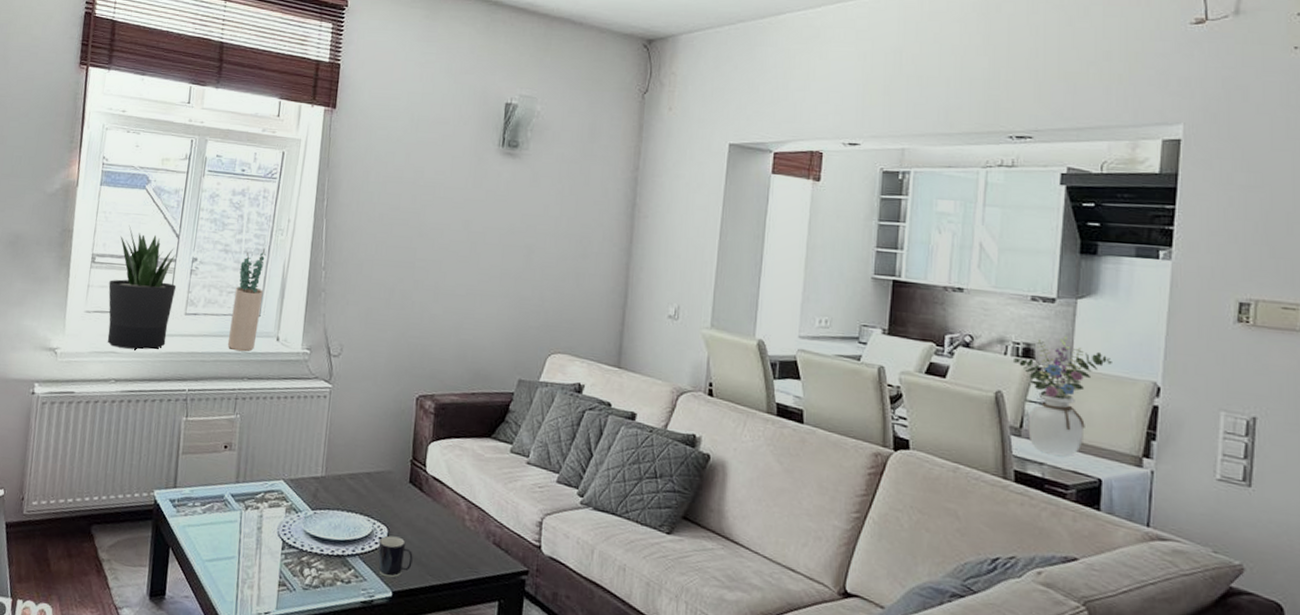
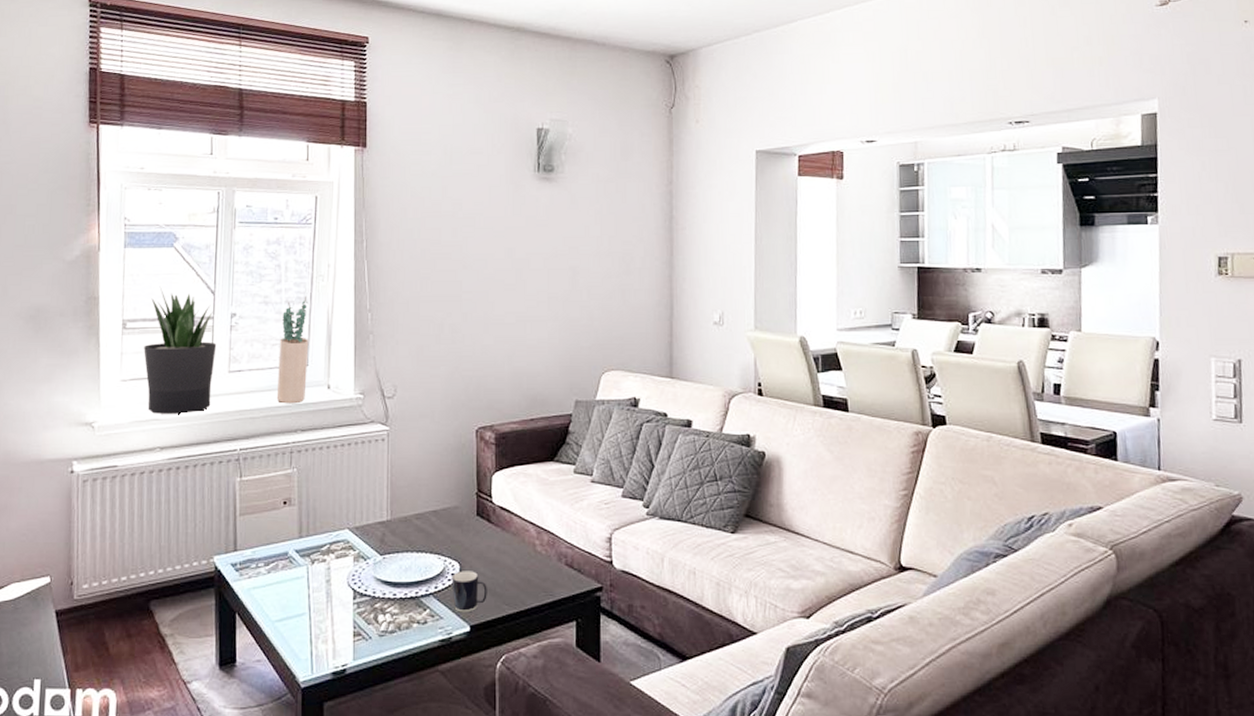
bouquet: present [1012,336,1112,457] -> none [1030,303,1116,415]

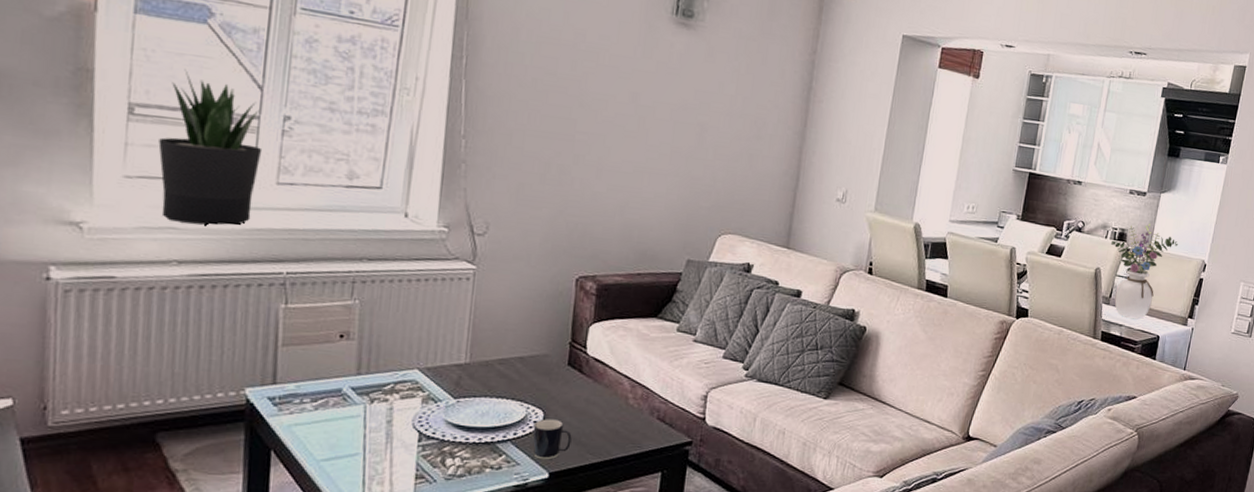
vase: present [276,295,309,404] -> none [338,108,388,230]
bouquet: none [1030,303,1116,415] -> present [1110,223,1178,320]

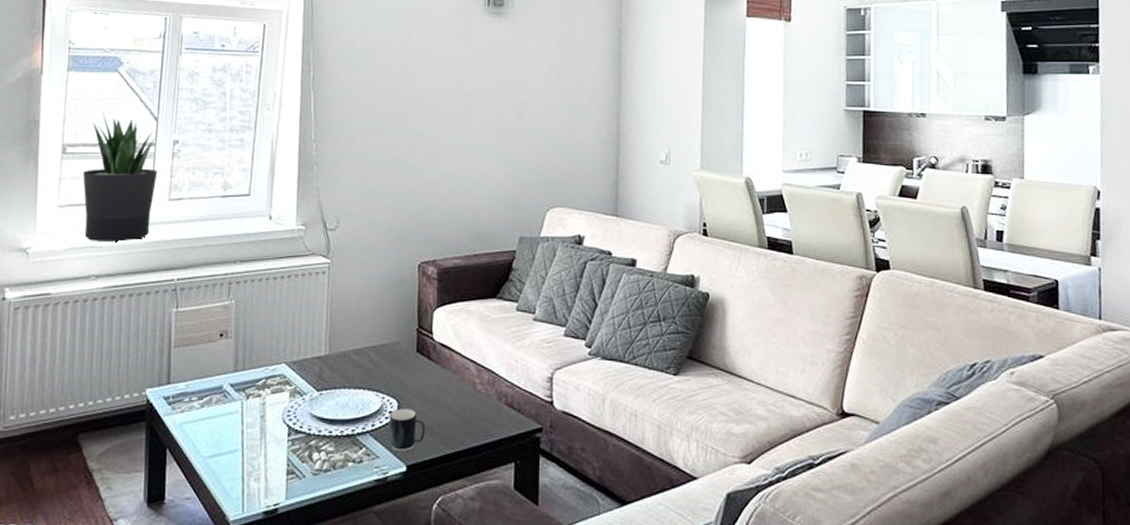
bouquet: present [1110,223,1178,320] -> none [973,150,1058,263]

